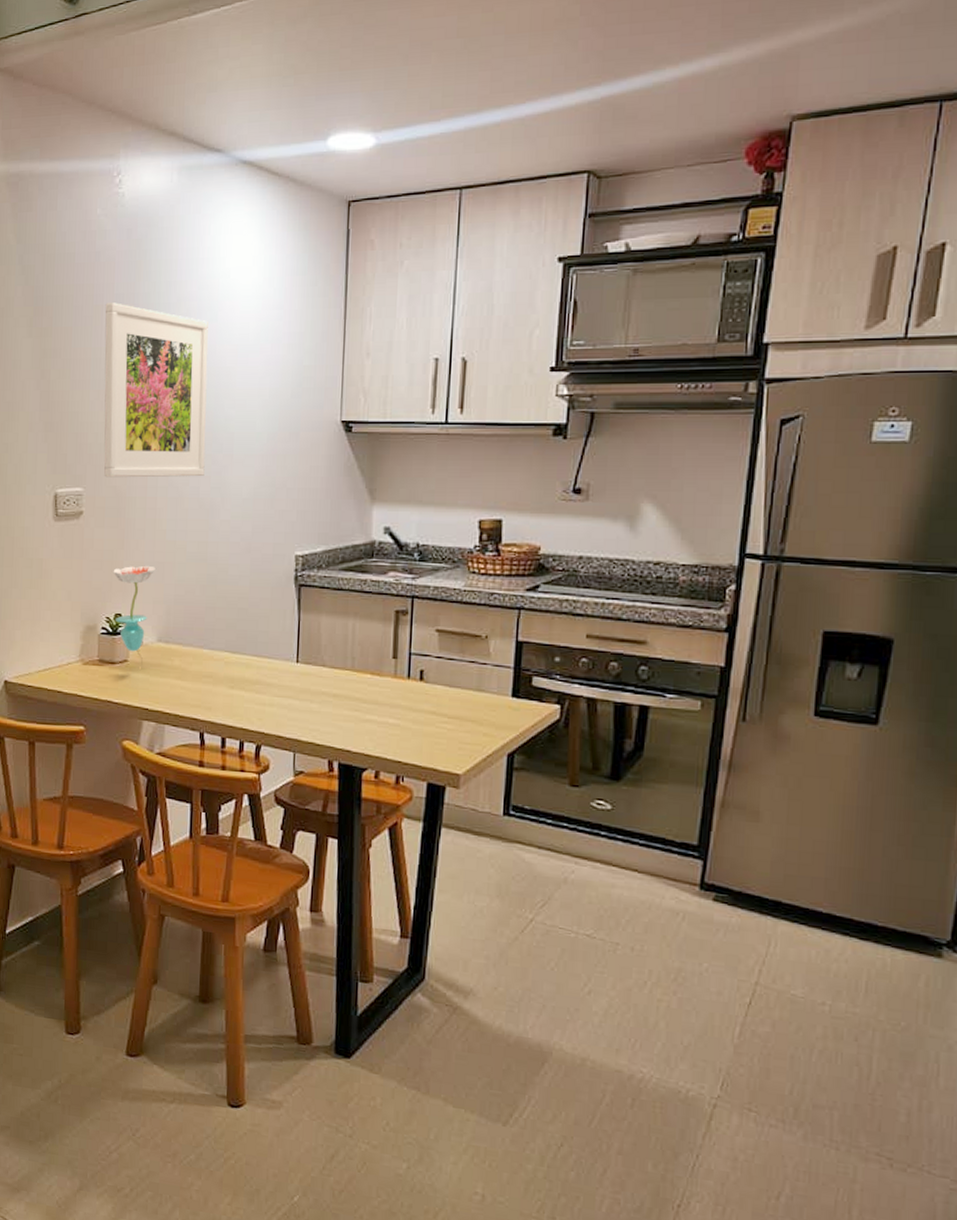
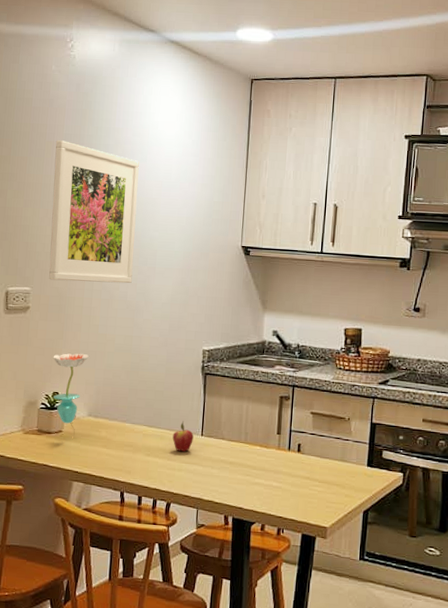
fruit: none [261,645,287,682] -> present [172,421,194,451]

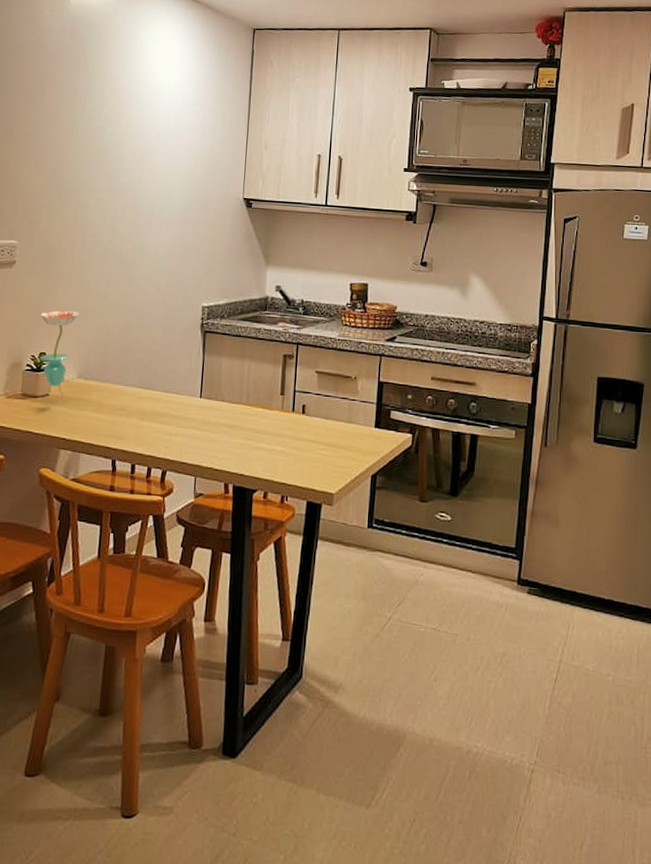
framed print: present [49,140,139,284] -> none [37,87,136,237]
fruit: present [172,421,194,451] -> none [169,382,192,415]

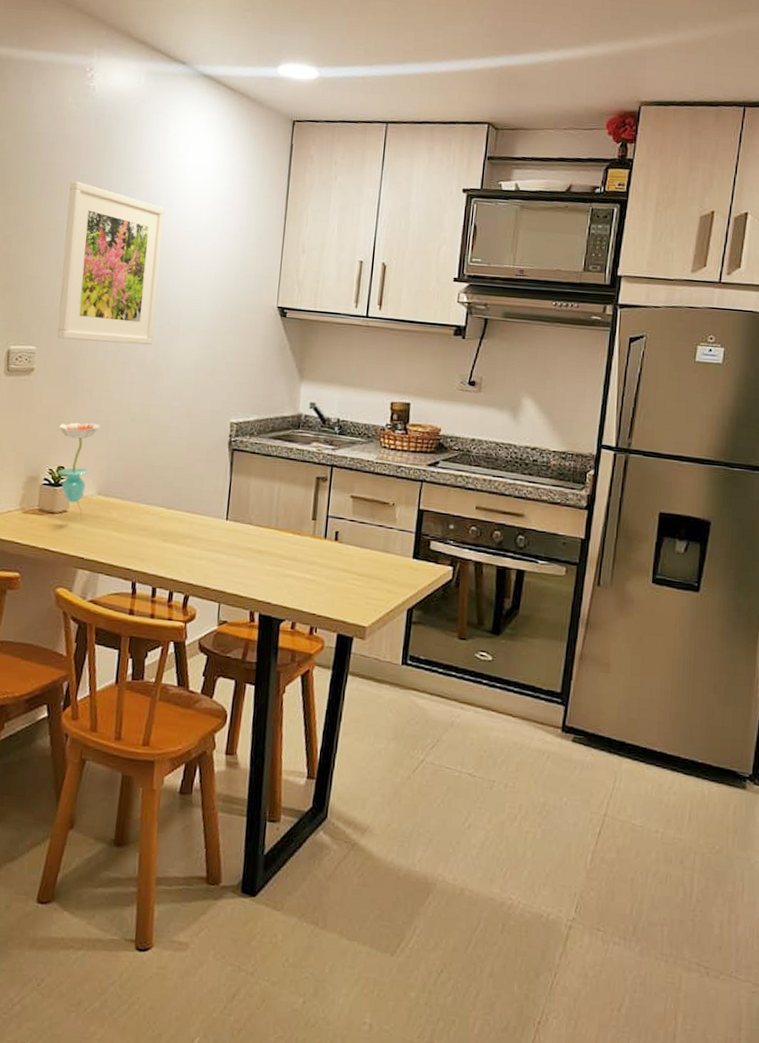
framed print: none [37,87,136,237] -> present [57,181,164,346]

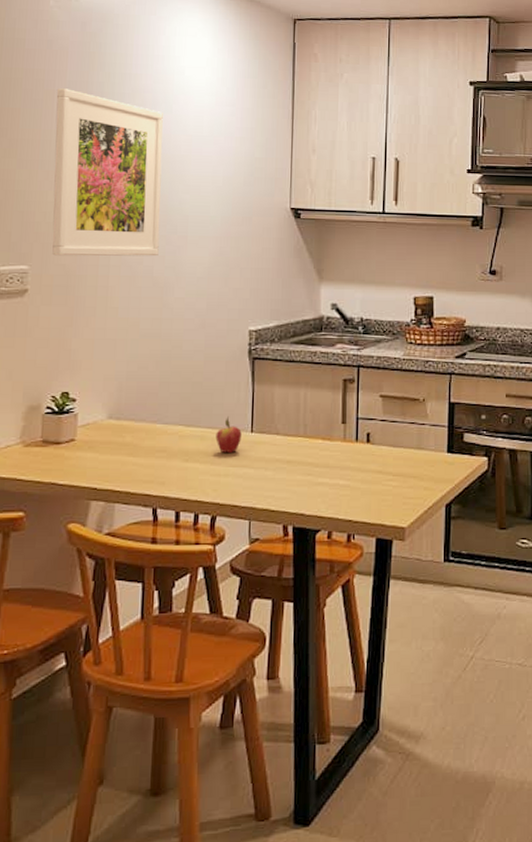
flower: present [57,422,100,514] -> none [60,342,107,441]
fruit: none [193,503,218,537] -> present [215,416,242,453]

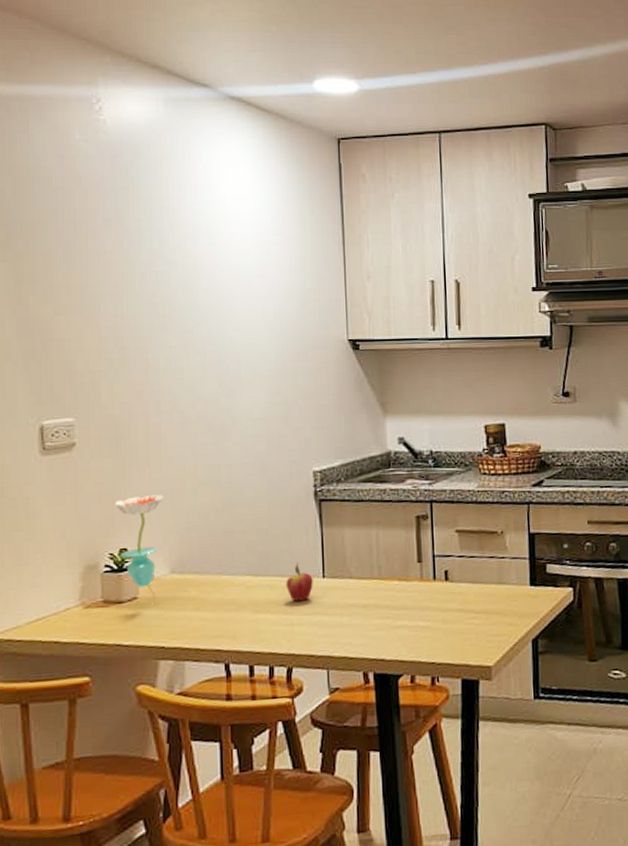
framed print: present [52,88,163,257] -> none [90,227,212,406]
flower: none [60,342,107,441] -> present [115,494,164,598]

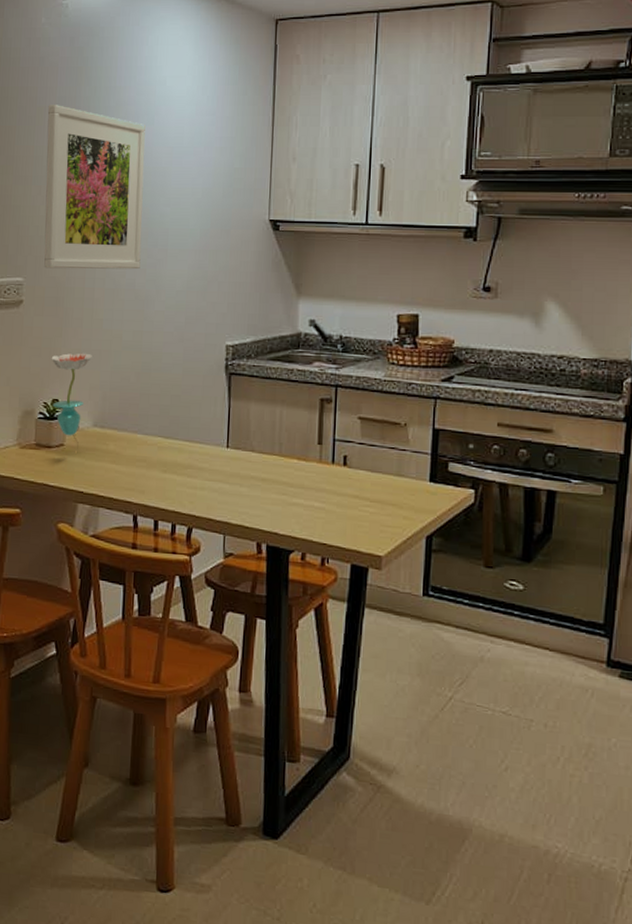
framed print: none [90,227,212,406] -> present [44,105,145,270]
fruit: present [286,563,313,601] -> none [192,430,218,467]

